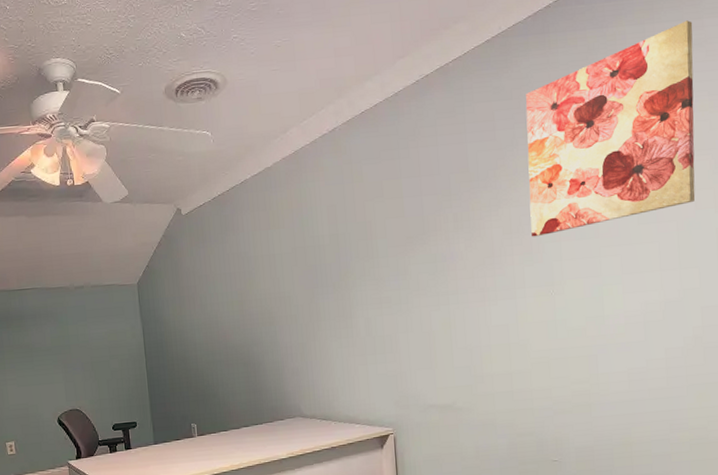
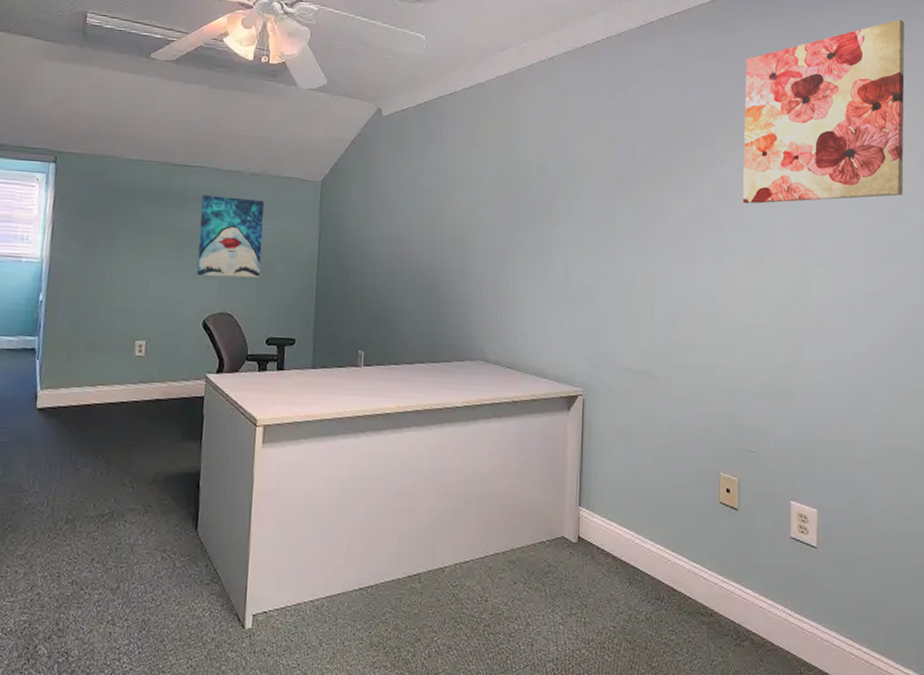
wall art: none [37,309,98,381] -> present [196,195,264,278]

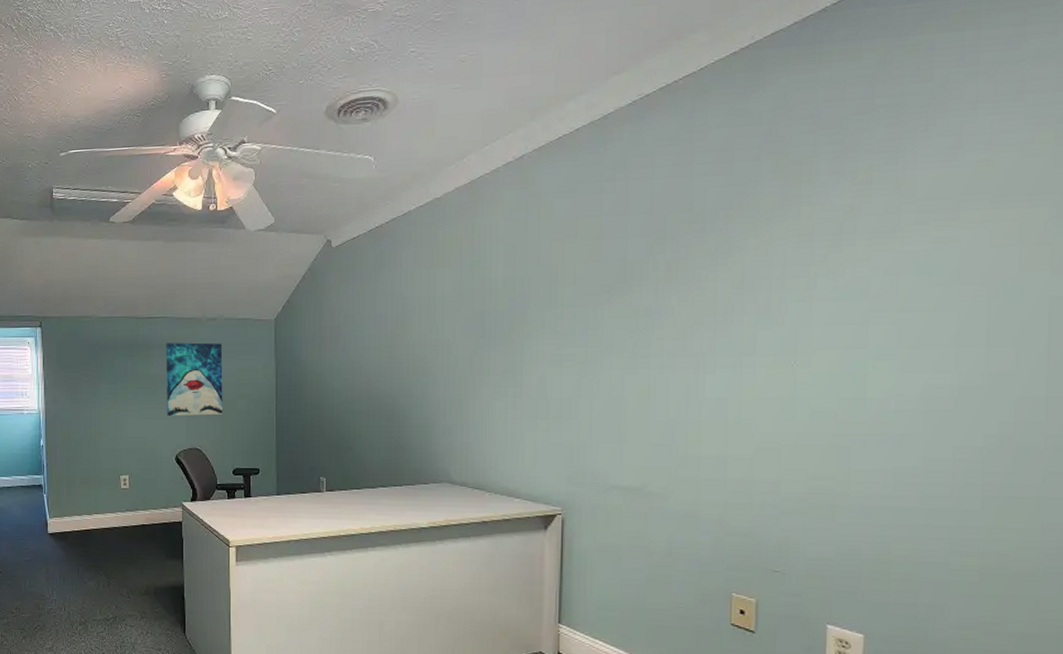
wall art: present [743,19,905,204] -> none [771,25,1041,294]

